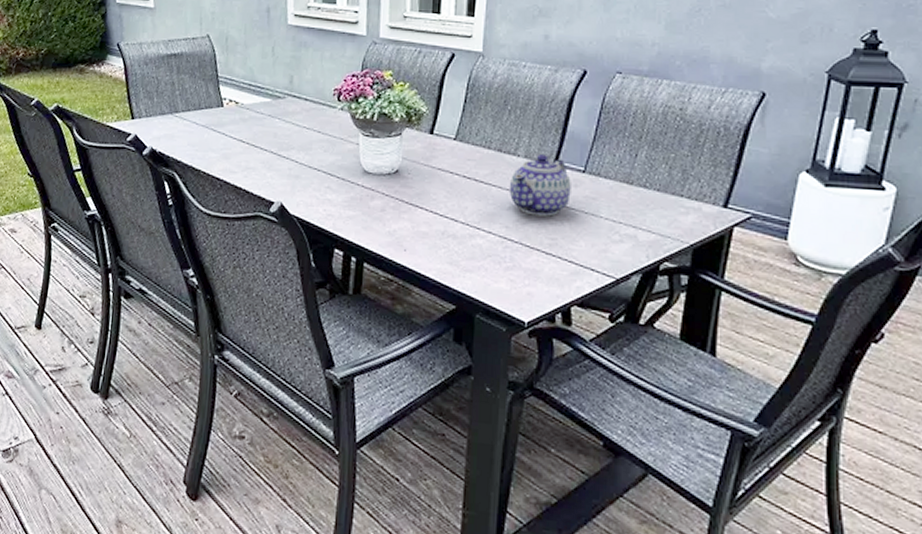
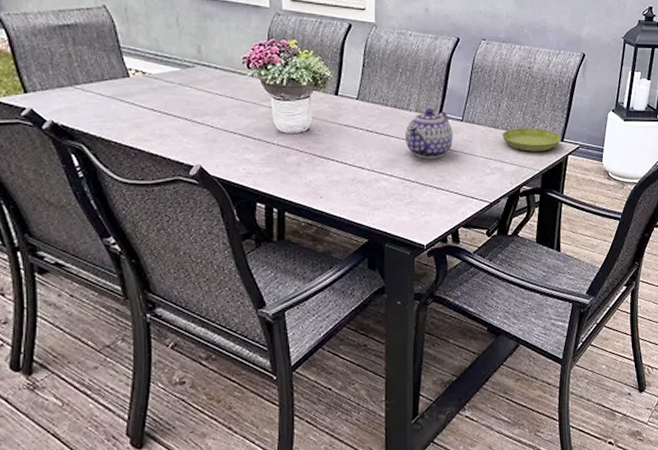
saucer: none [636,185,725,219] -> present [501,128,562,152]

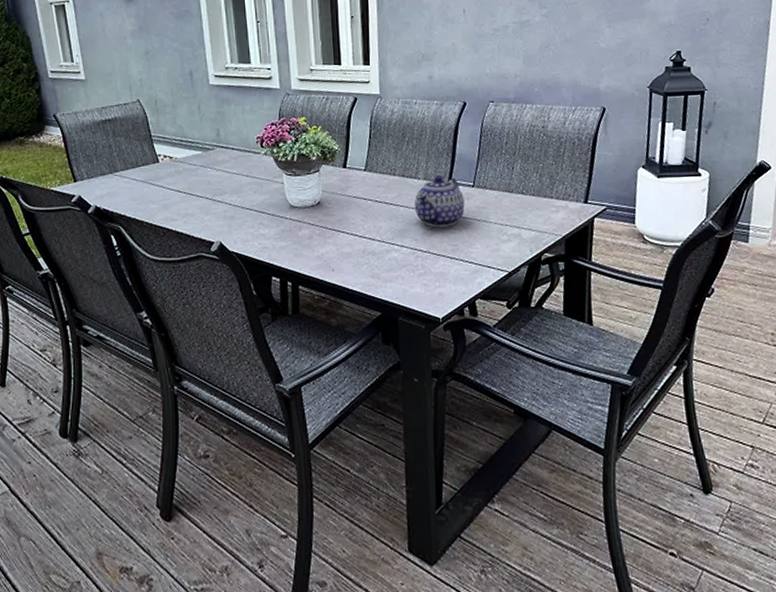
saucer: present [501,128,562,152] -> none [516,190,586,216]

